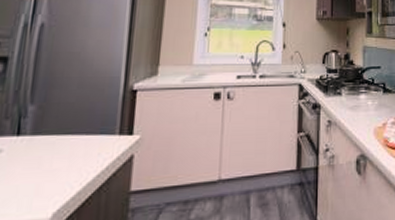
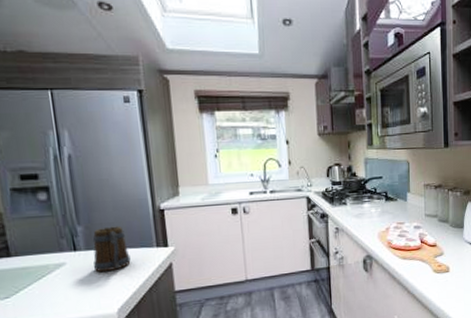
mug: none [35,107,85,164] -> present [92,226,131,273]

